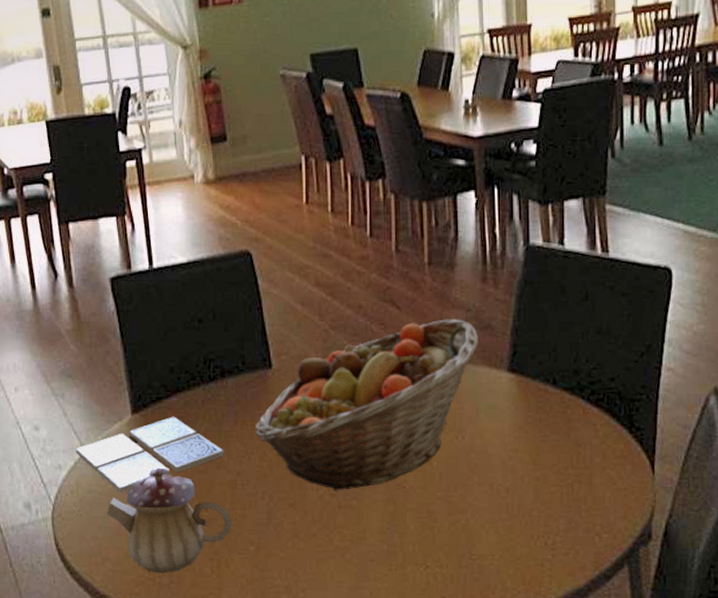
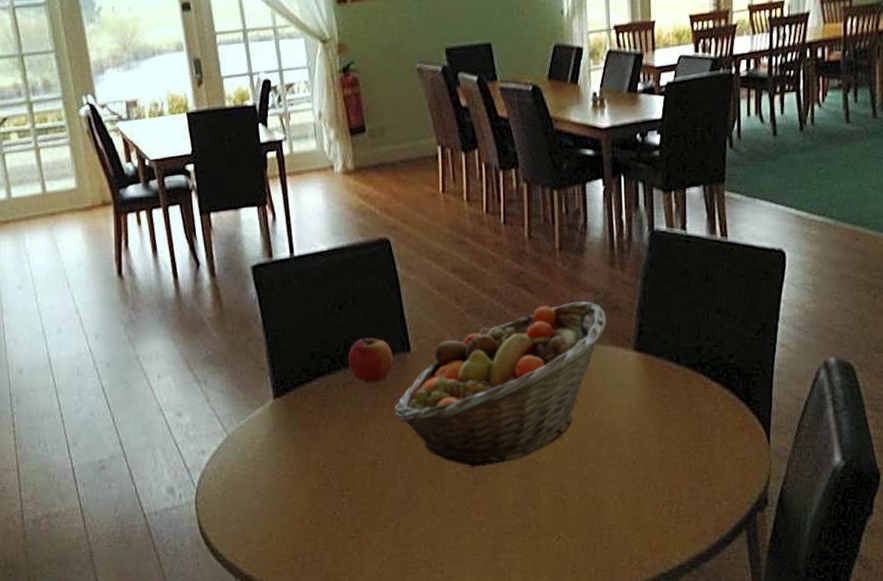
drink coaster: present [76,416,224,494] -> none [219,399,364,476]
teapot: present [106,467,232,574] -> none [249,450,373,553]
apple: none [207,352,254,401] -> present [347,337,393,383]

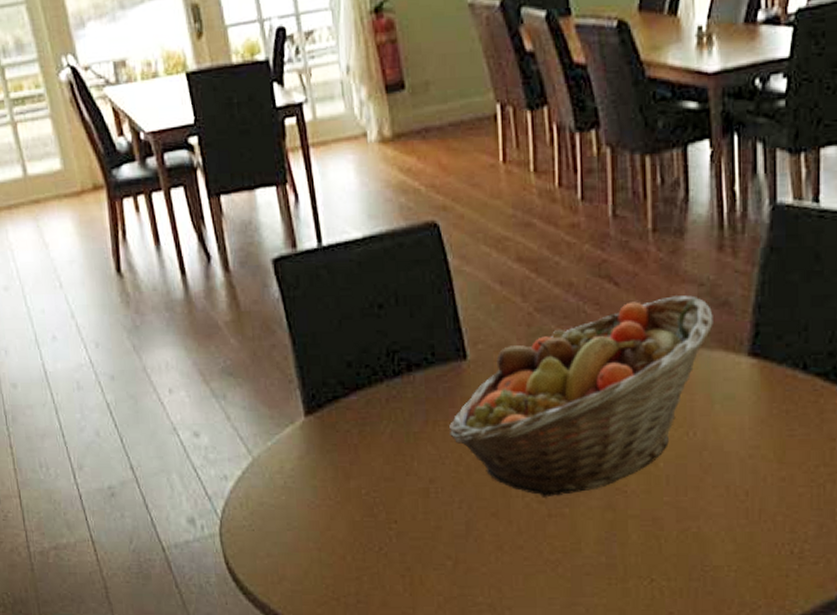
apple: present [347,337,393,383] -> none [391,342,446,398]

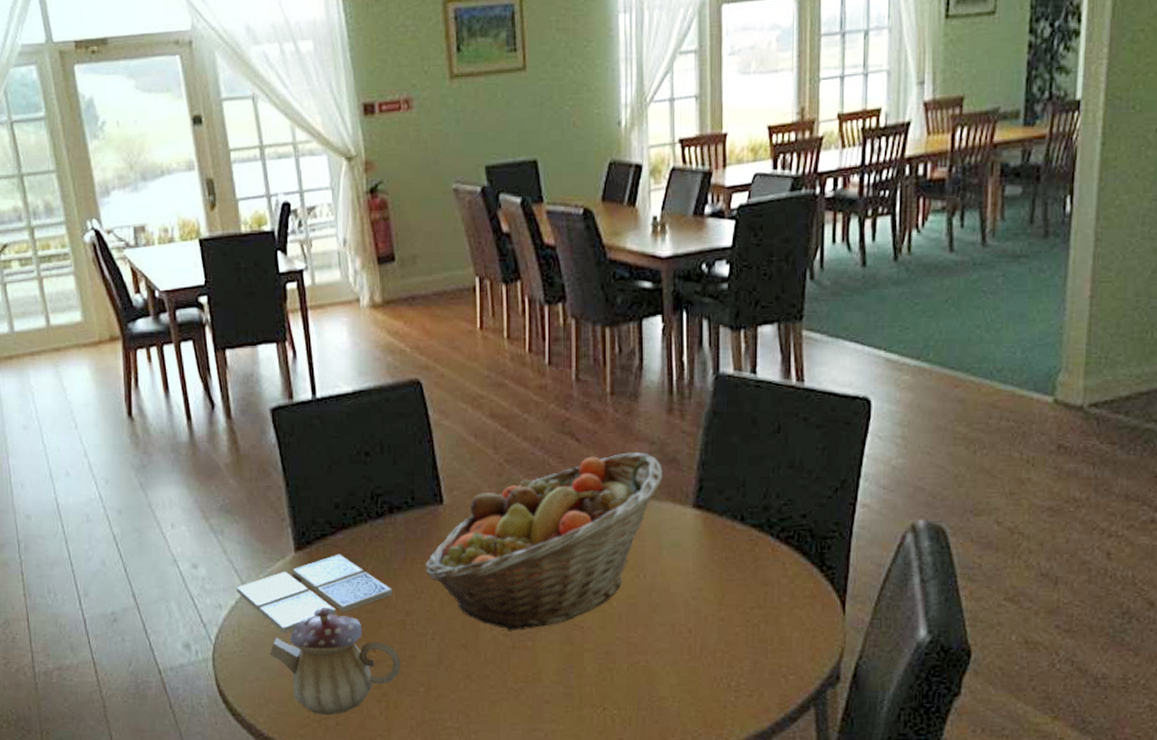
drink coaster: none [243,417,414,505] -> present [236,554,393,634]
teapot: none [281,475,426,593] -> present [270,607,401,716]

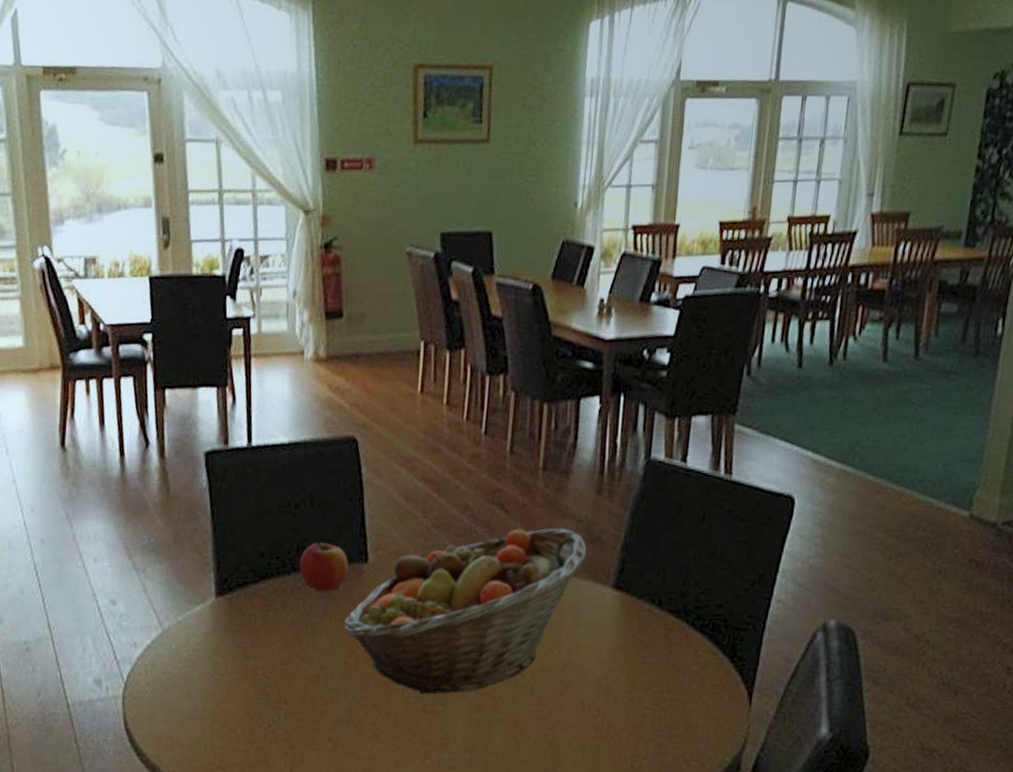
drink coaster: present [236,554,393,634] -> none [153,602,310,678]
teapot: present [270,607,401,716] -> none [180,654,312,764]
apple: none [374,487,424,538] -> present [299,541,348,592]

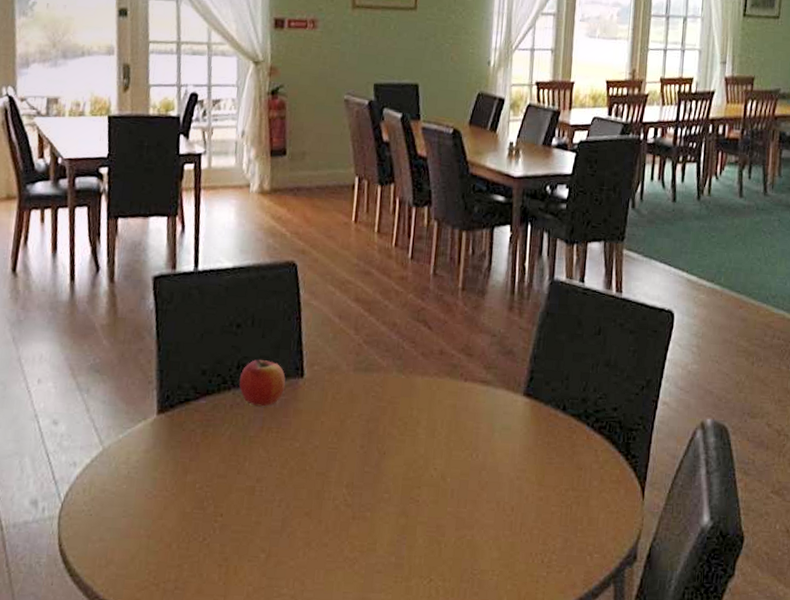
fruit basket: present [344,528,587,695] -> none [280,342,501,502]

